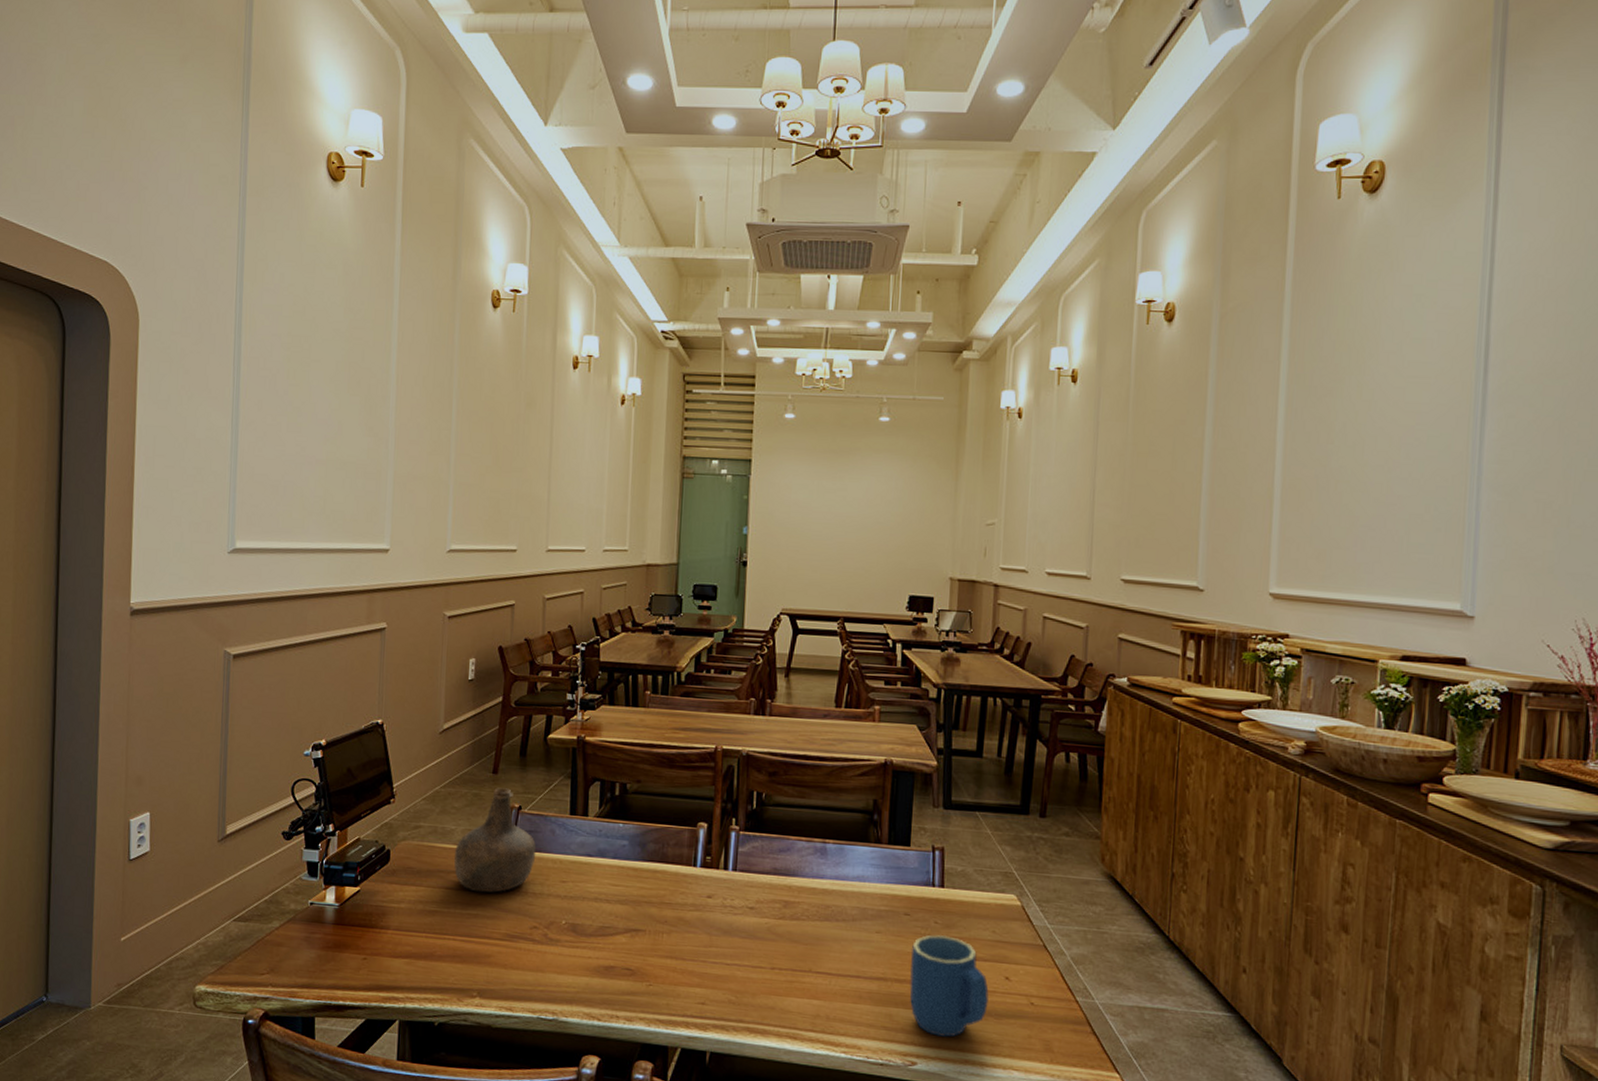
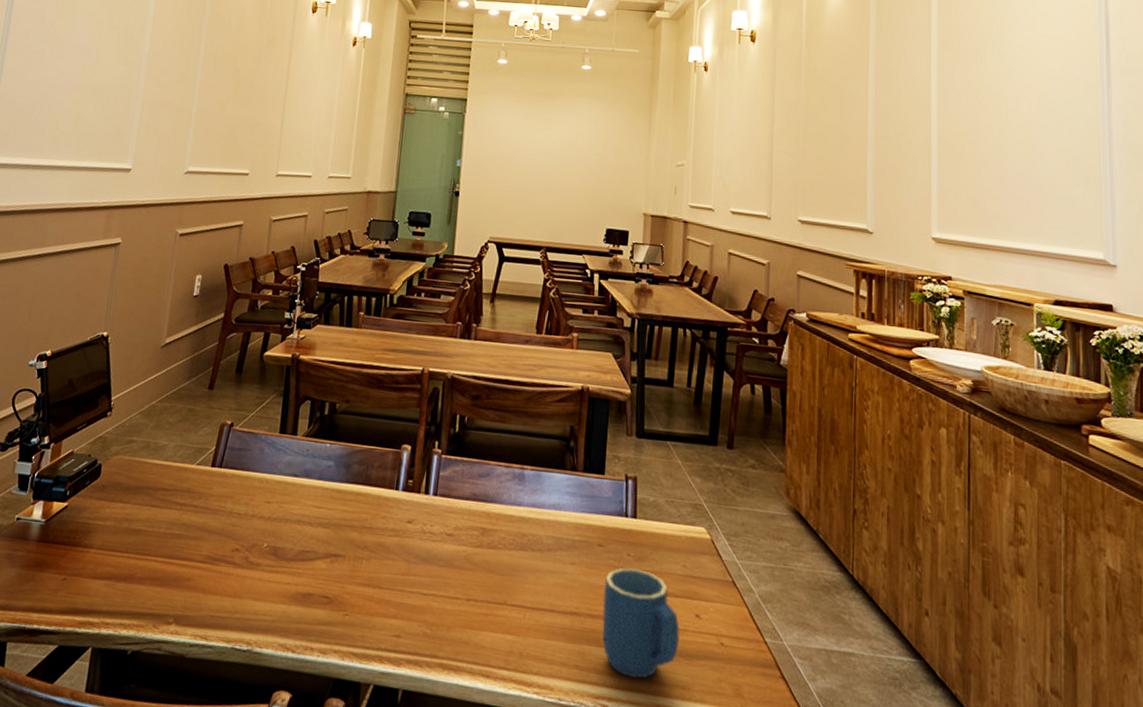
bottle: present [453,787,537,893] -> none [162,403,245,512]

